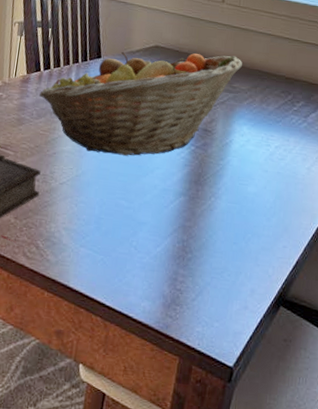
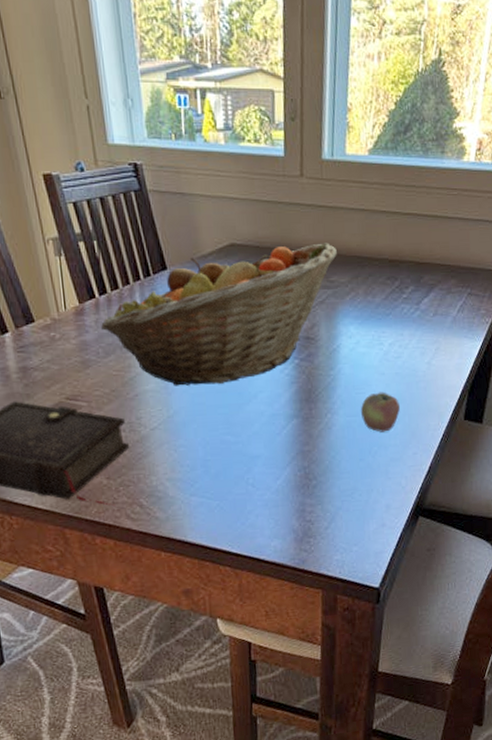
apple: none [241,186,278,223] -> present [360,392,401,433]

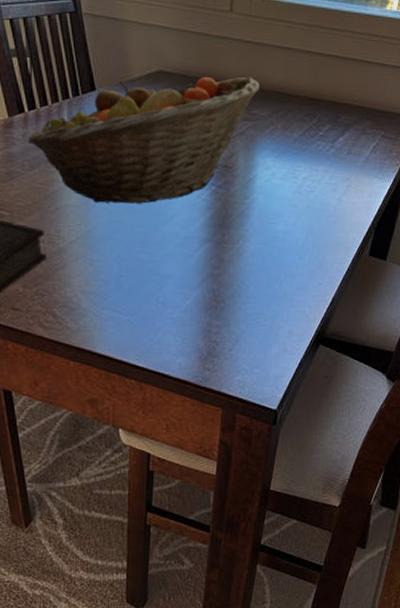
apple: present [360,392,401,433] -> none [271,223,310,262]

